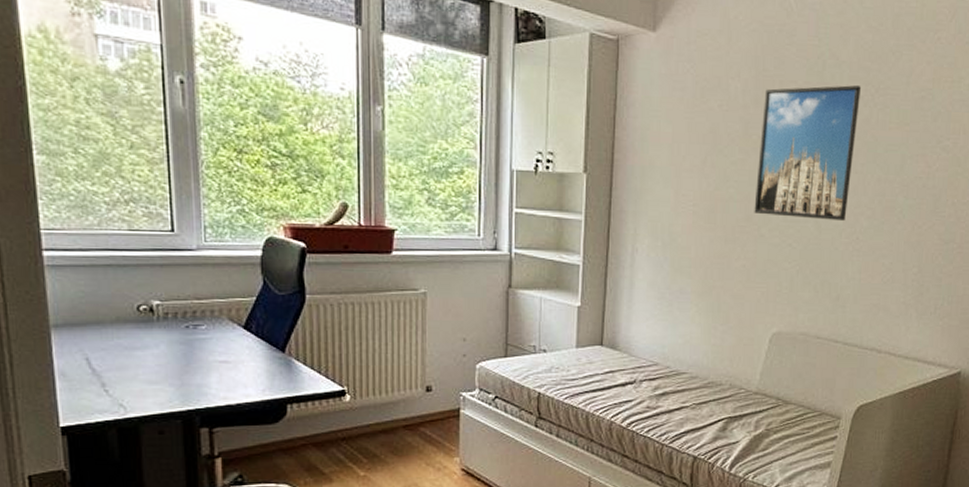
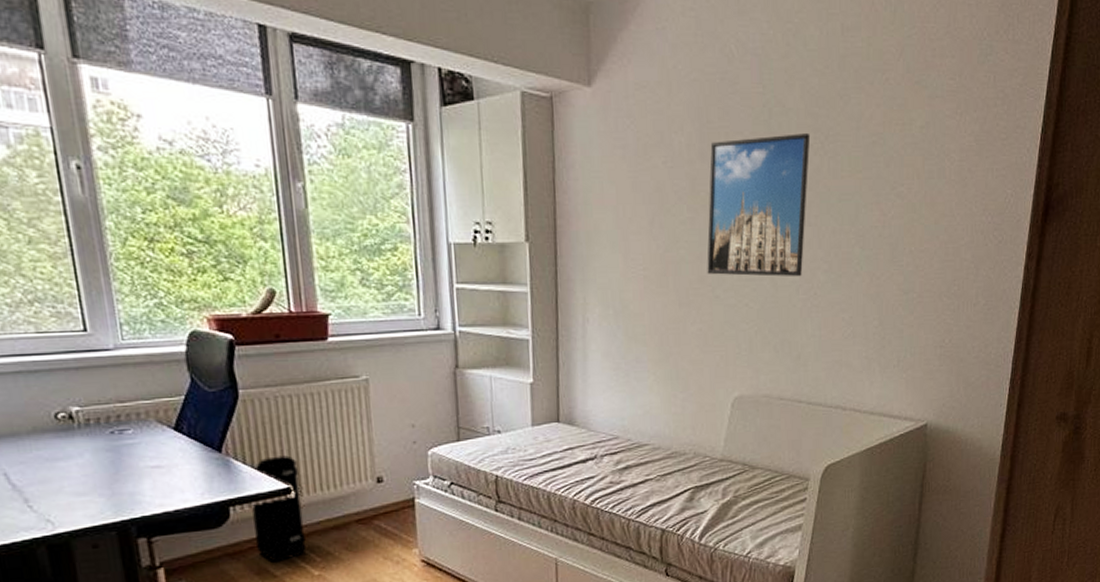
backpack: none [308,359,355,460] -> present [252,455,307,562]

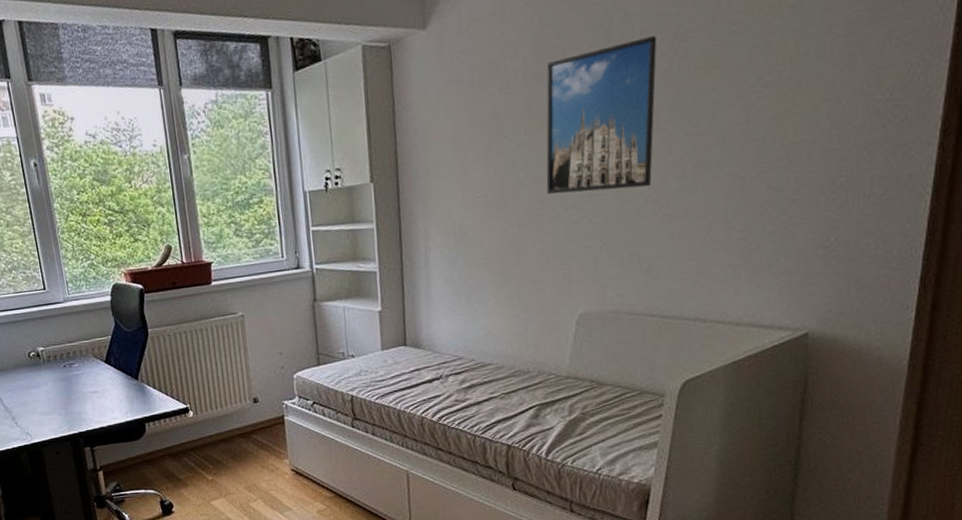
backpack: present [252,455,307,562] -> none [161,381,202,468]

